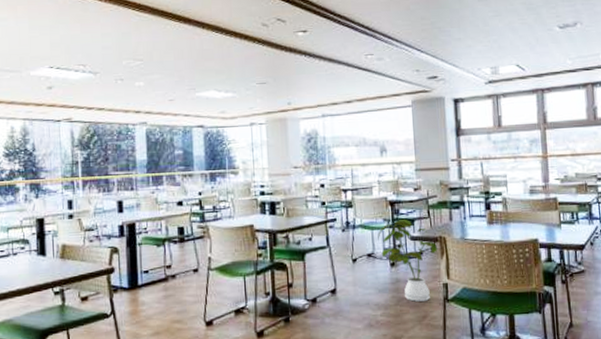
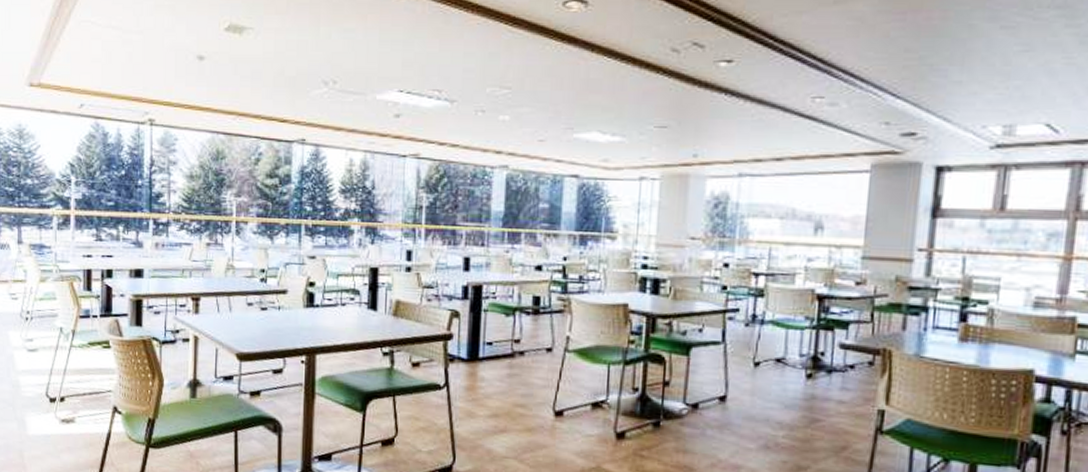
house plant: present [378,219,439,302] -> none [793,320,881,429]

